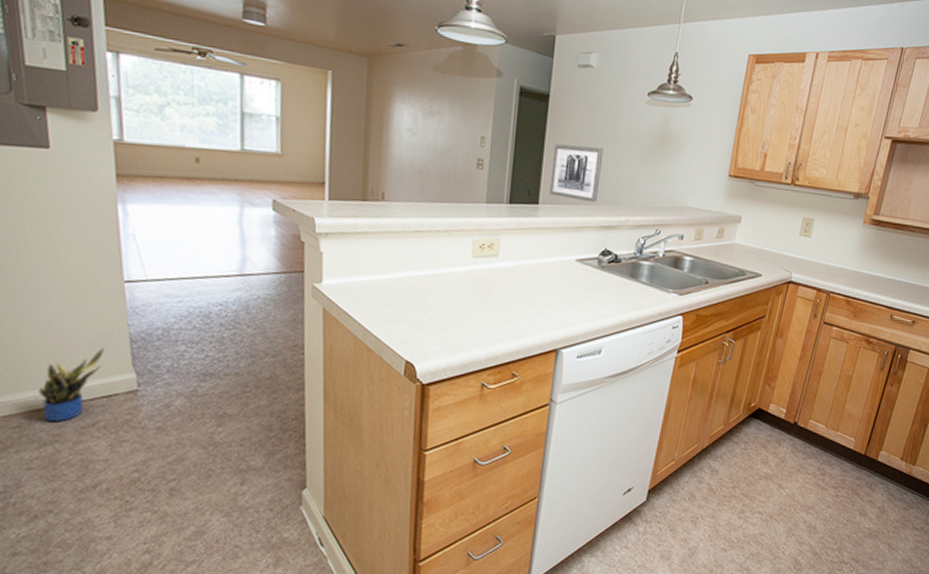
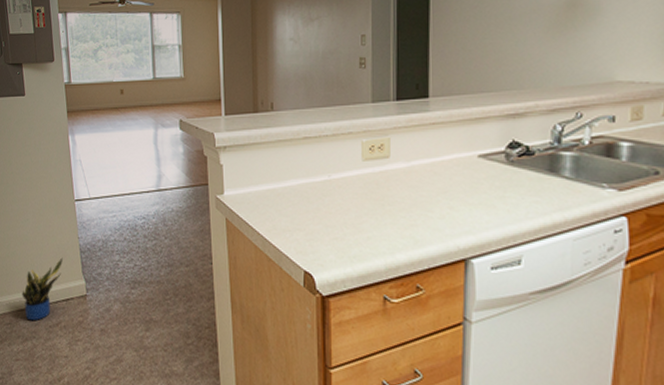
wall art: present [550,144,604,203] -> none [439,26,499,90]

